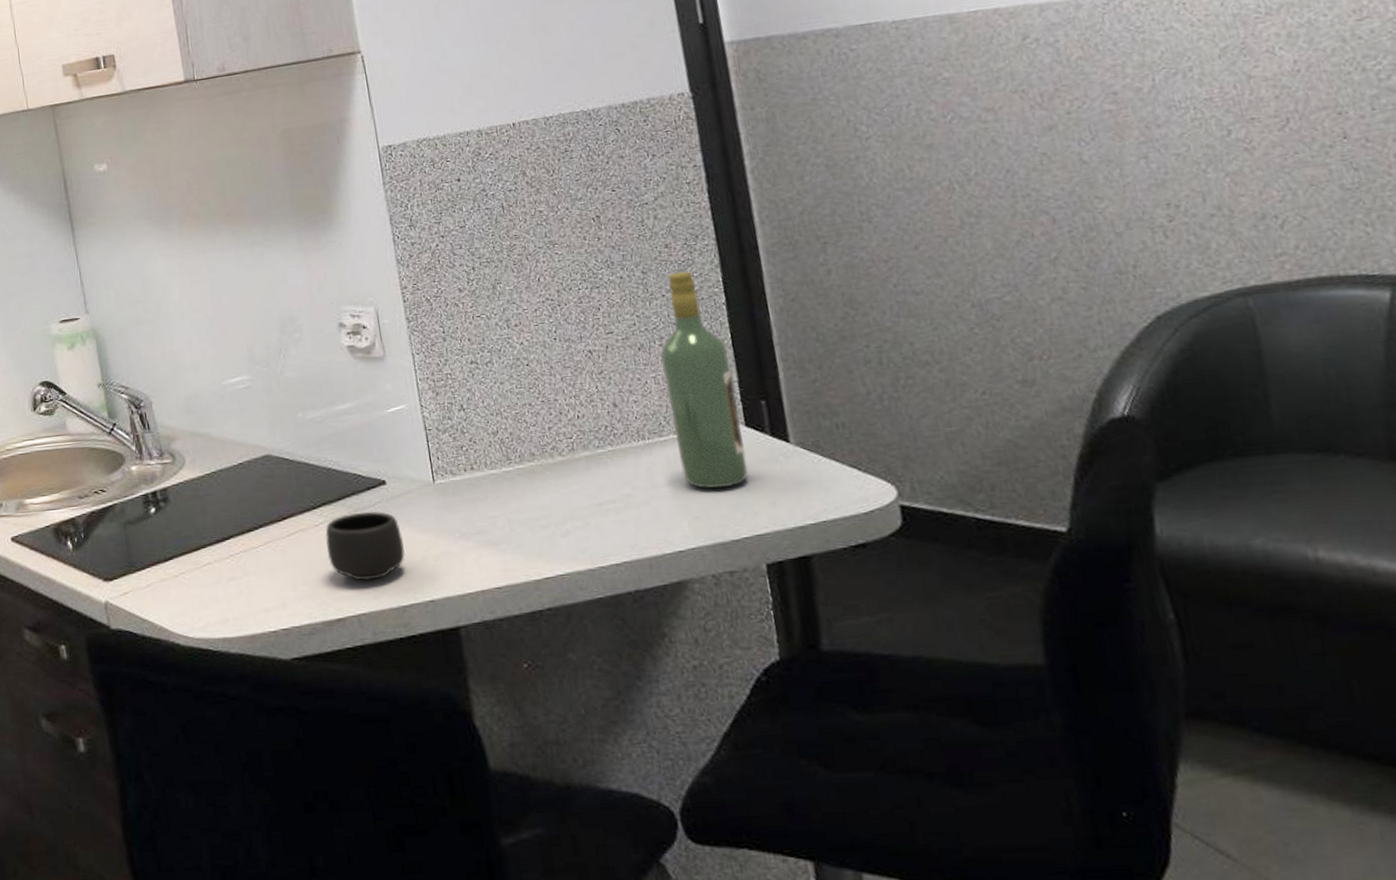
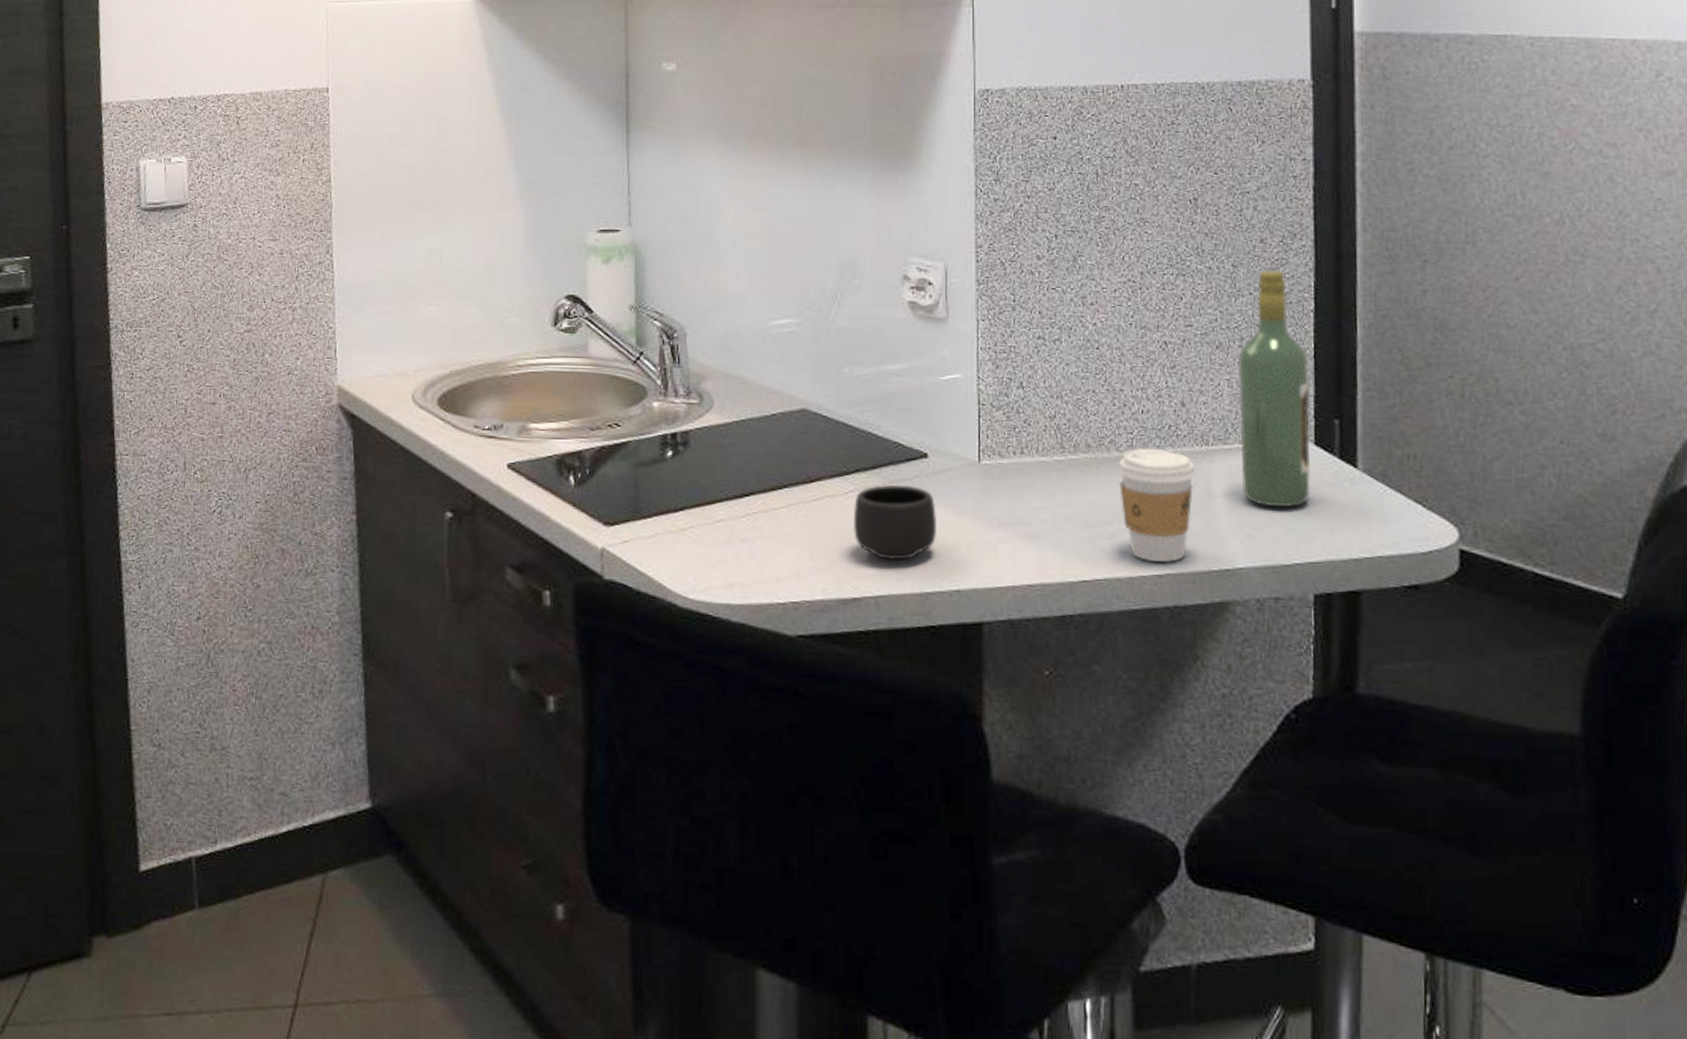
coffee cup: none [563,448,640,553] -> present [1119,447,1196,563]

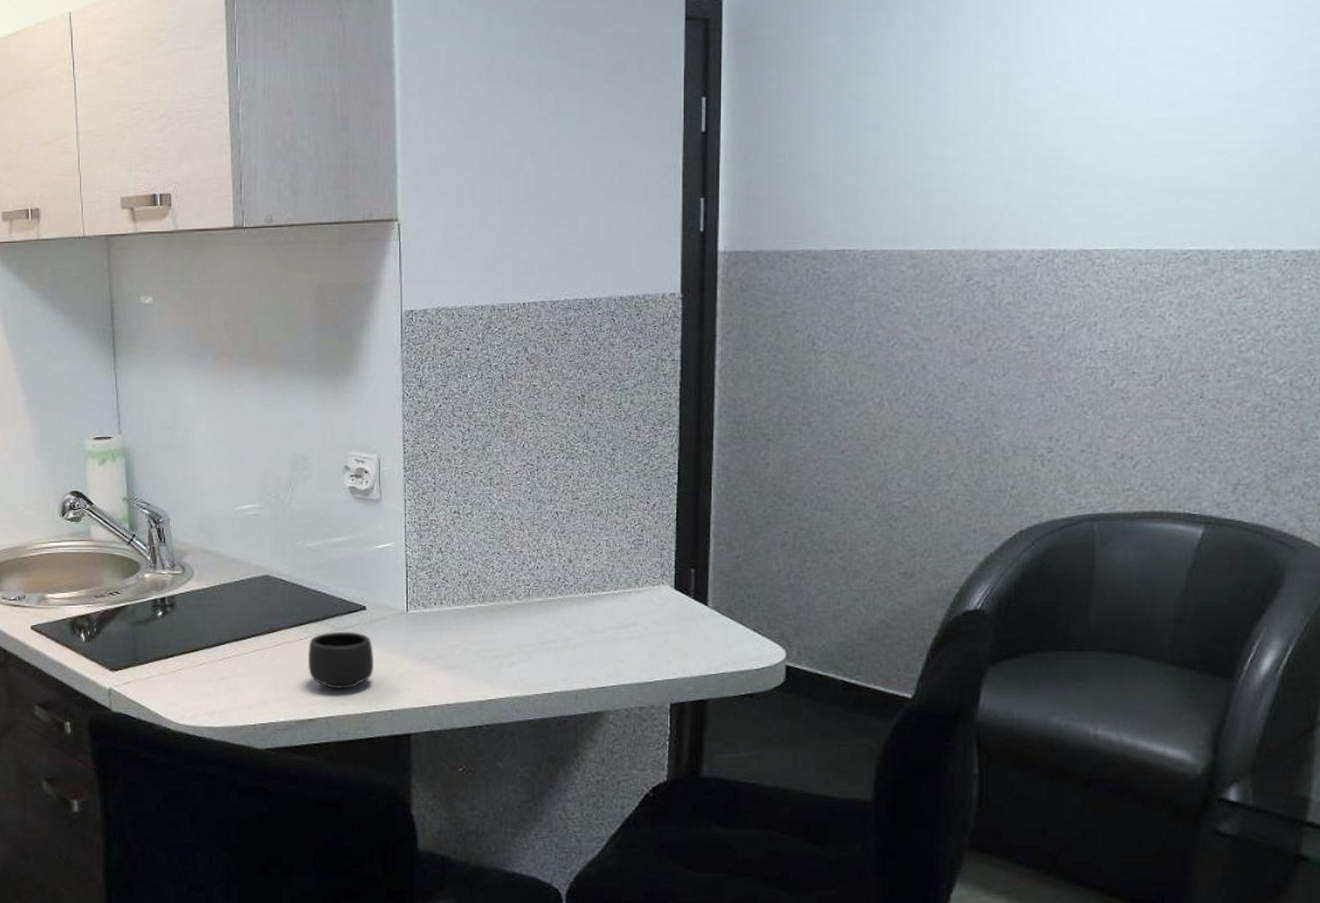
coffee cup: present [1119,447,1196,563] -> none [518,596,579,684]
wine bottle: present [1237,270,1311,508] -> none [614,452,673,639]

